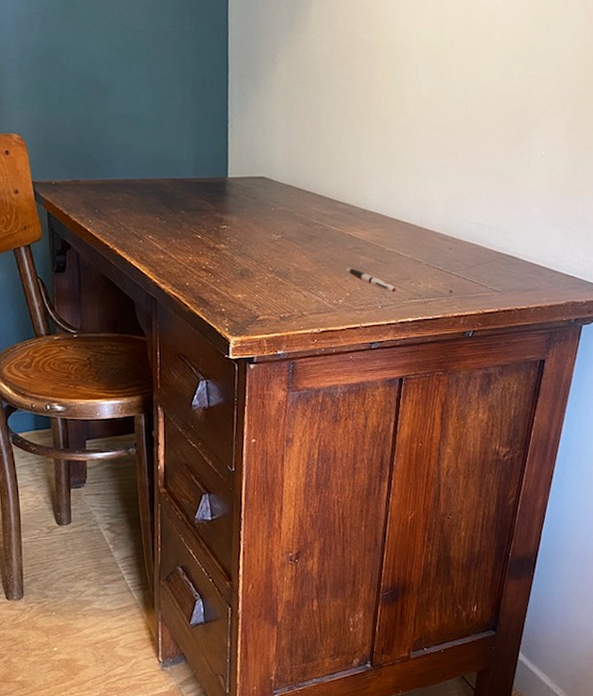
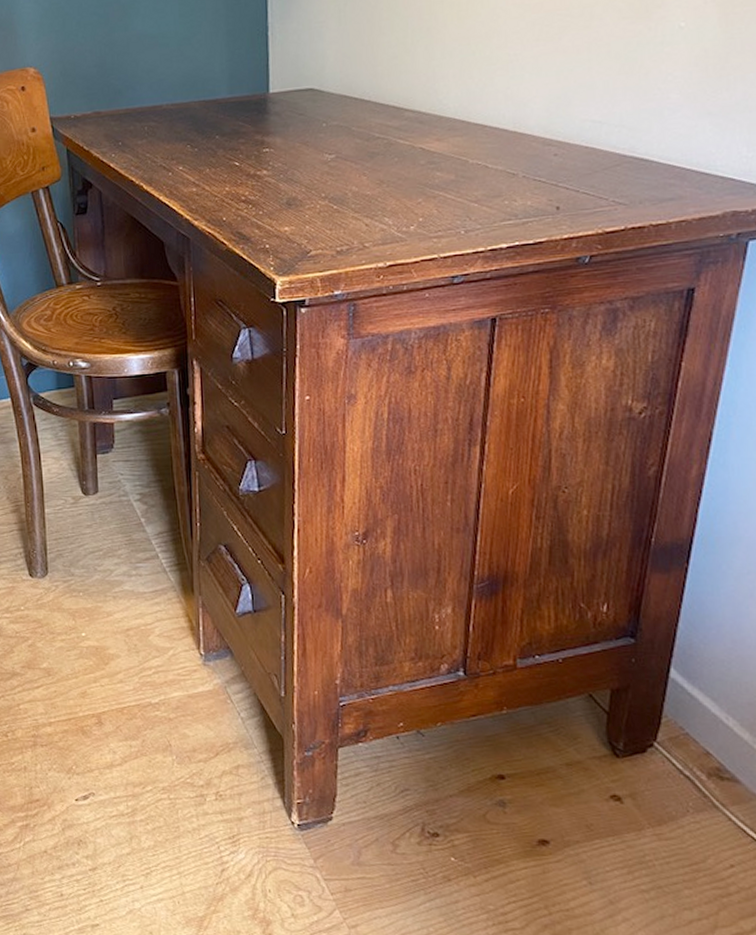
pen: present [345,268,396,293] -> none [417,187,484,214]

